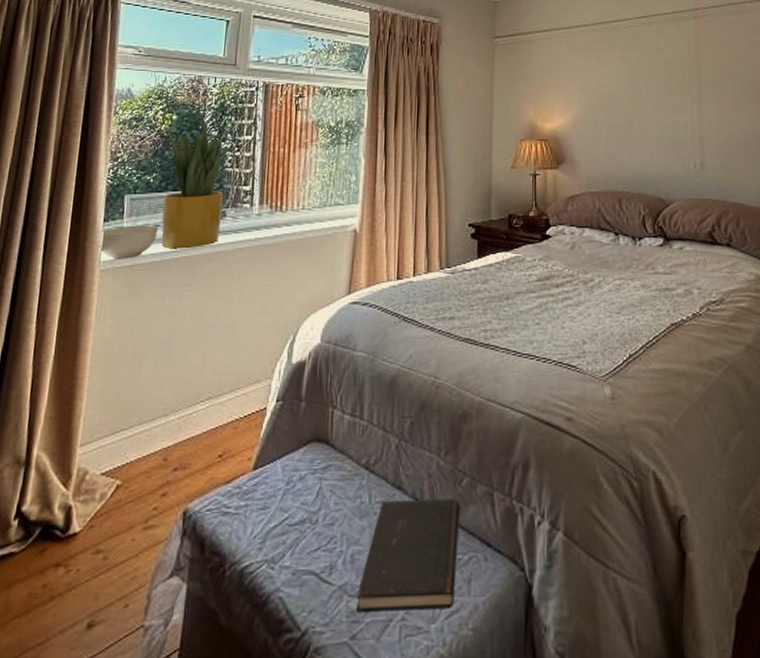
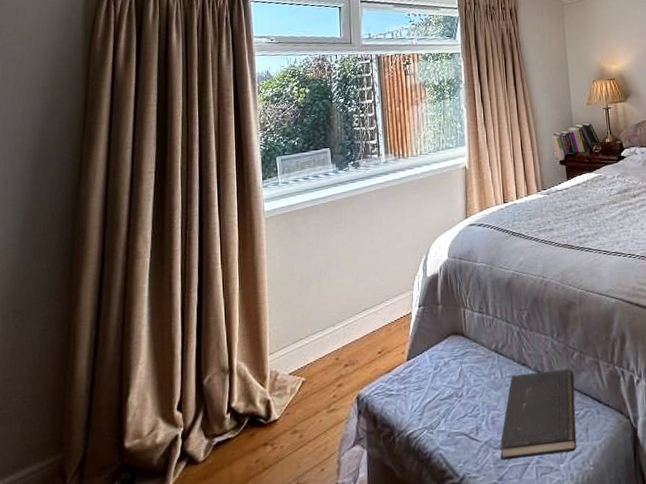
bowl: present [99,225,159,259] -> none [261,178,307,209]
planter: present [161,123,230,249] -> none [301,92,357,197]
books: none [463,190,523,233] -> present [551,122,601,161]

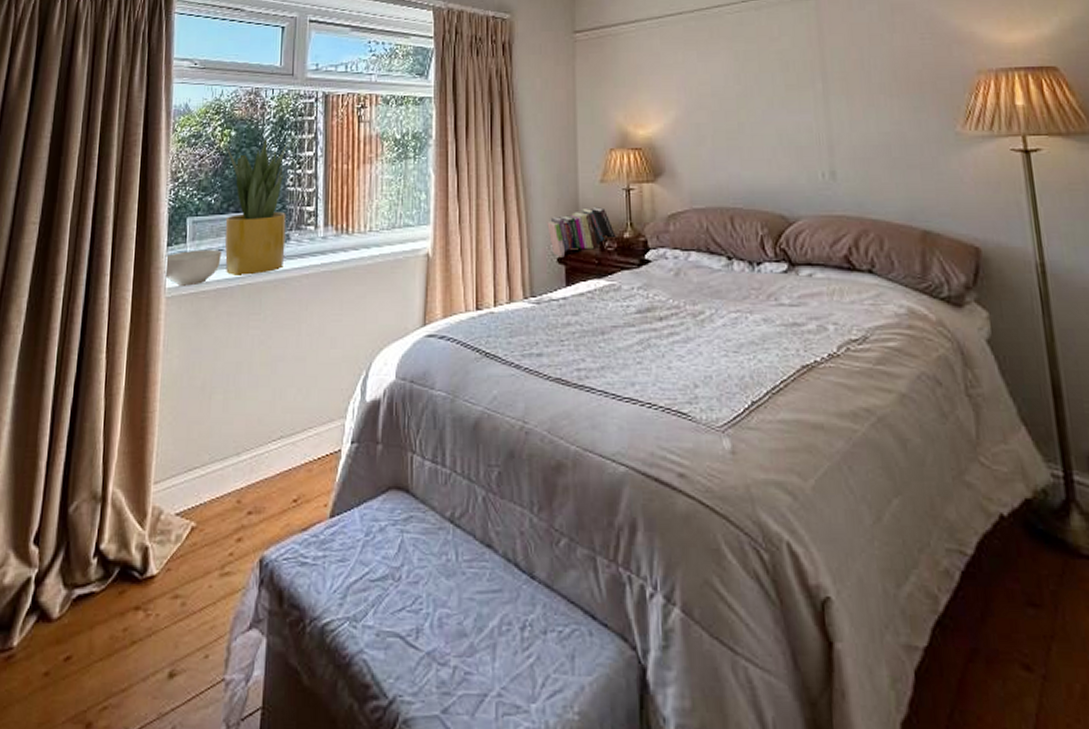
bowl: none [261,178,307,209] -> present [164,249,222,286]
planter: none [301,92,357,197] -> present [224,139,290,275]
hardcover book: present [499,368,576,460] -> none [446,560,559,688]

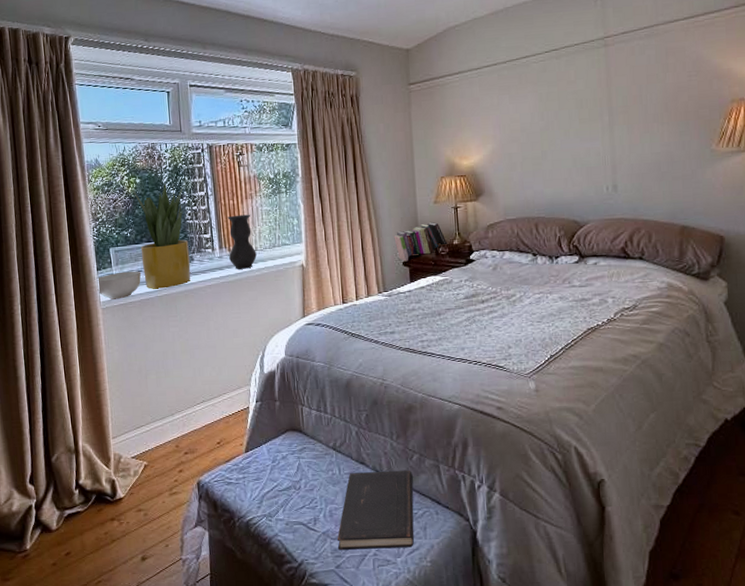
vase: none [335,183,371,255] -> present [227,214,257,269]
hardcover book: none [446,560,559,688] -> present [337,470,414,550]

